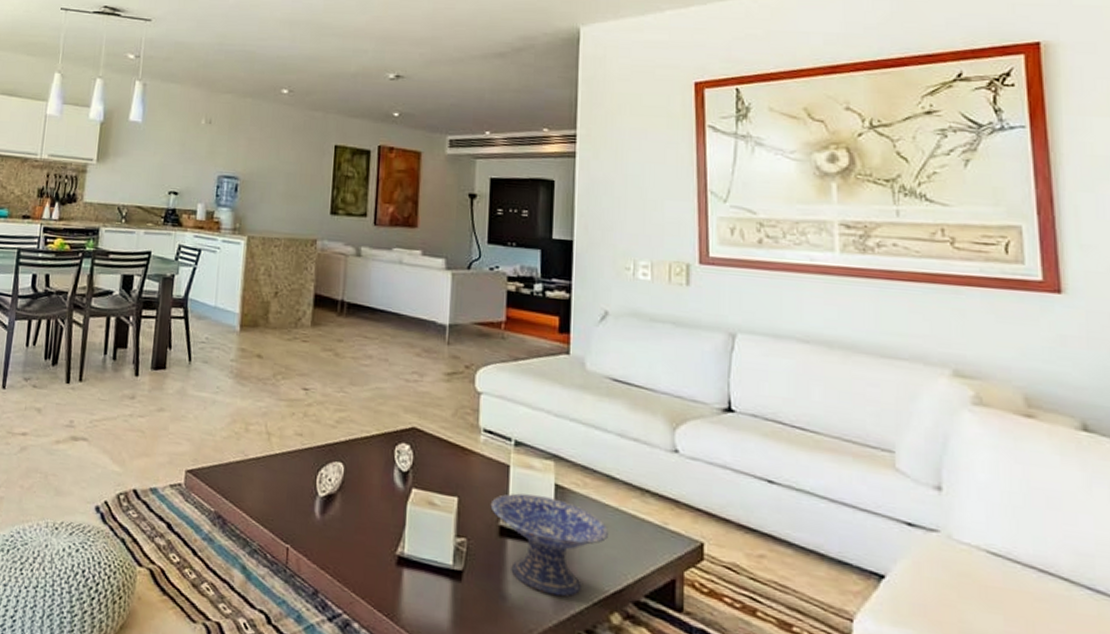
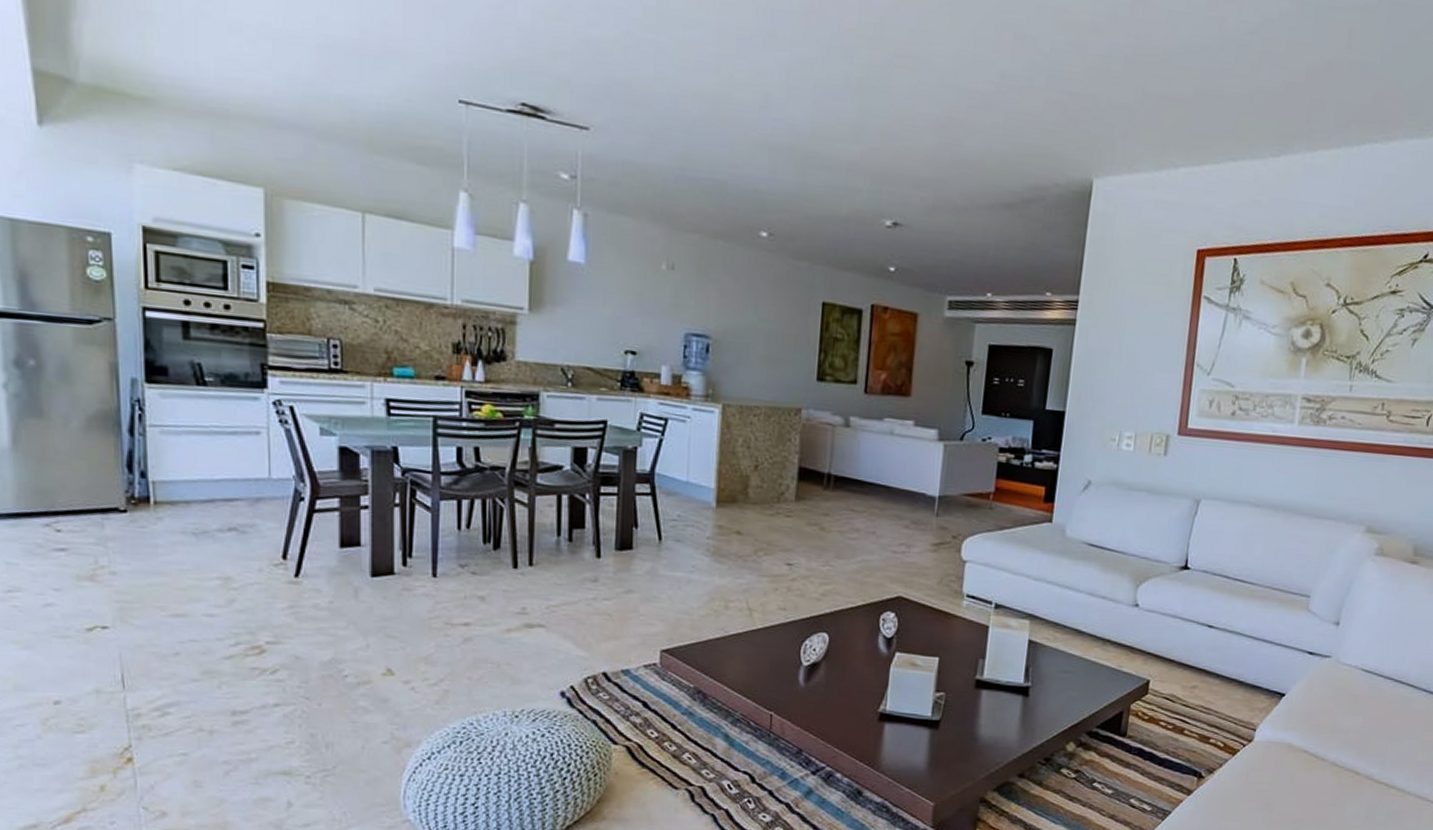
decorative bowl: present [490,493,608,596] -> none [968,650,1072,734]

